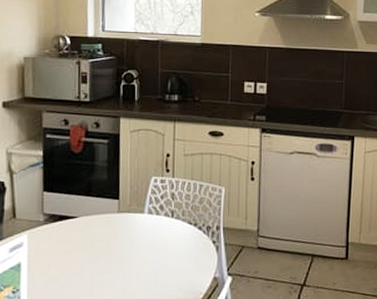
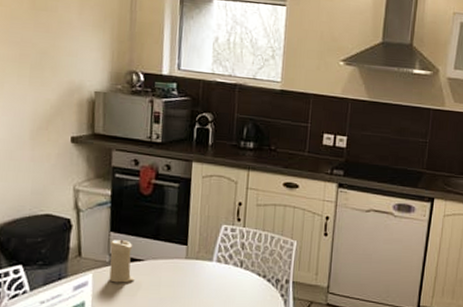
candle: none [44,198,69,242] -> present [109,239,135,283]

